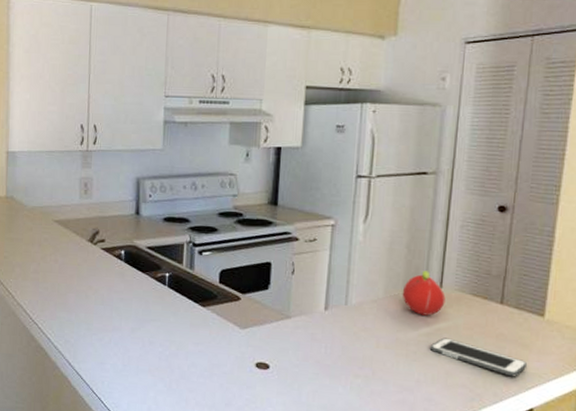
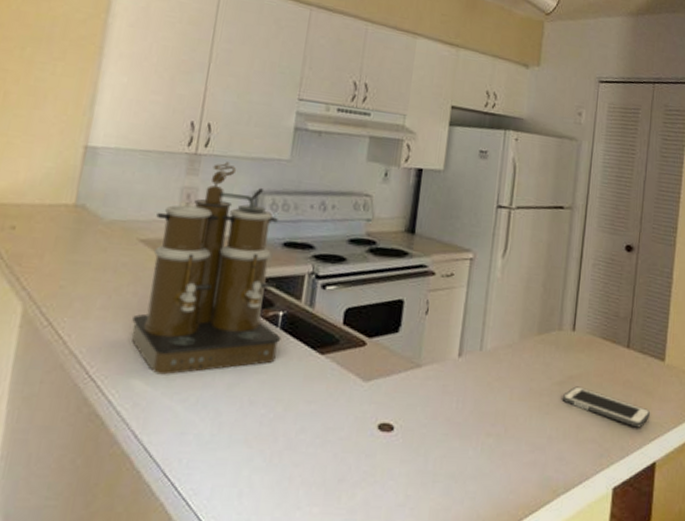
coffee maker: none [57,155,169,321] -> present [131,162,282,375]
fruit: present [402,270,446,316] -> none [537,311,578,362]

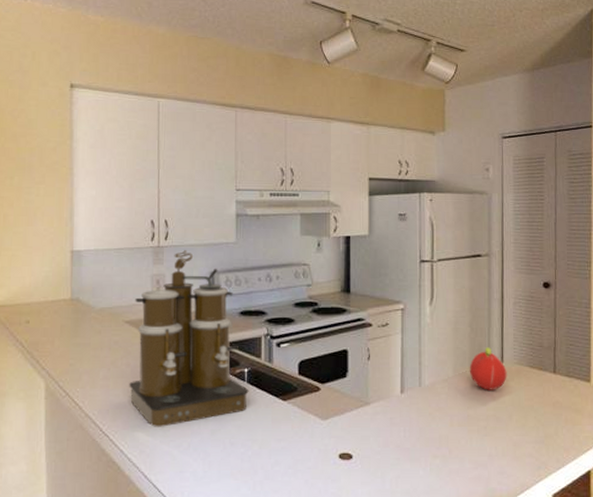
fruit: none [537,311,578,362] -> present [469,347,507,390]
cell phone: present [562,386,651,428] -> none [497,410,582,442]

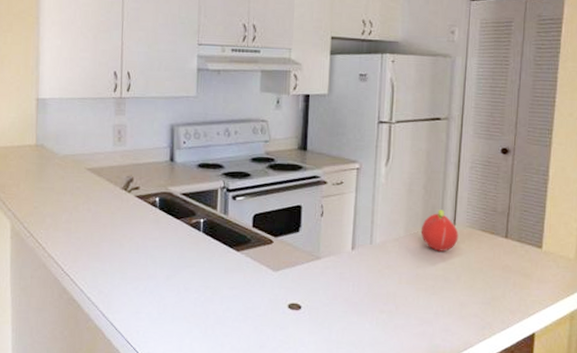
coffee maker: present [129,250,249,427] -> none [90,102,204,270]

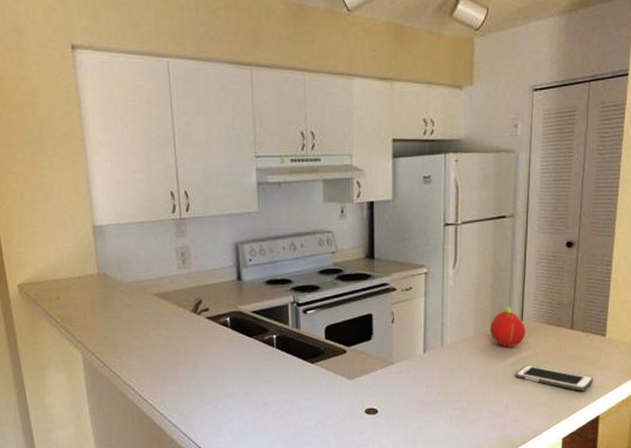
cell phone: none [446,271,529,305] -> present [515,364,594,391]

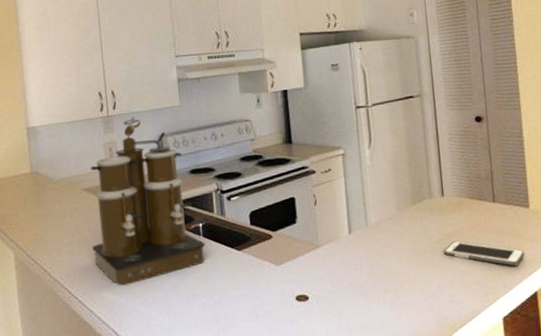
coffee maker: none [161,221,278,392] -> present [91,117,205,286]
fruit: present [489,307,526,347] -> none [411,183,449,224]

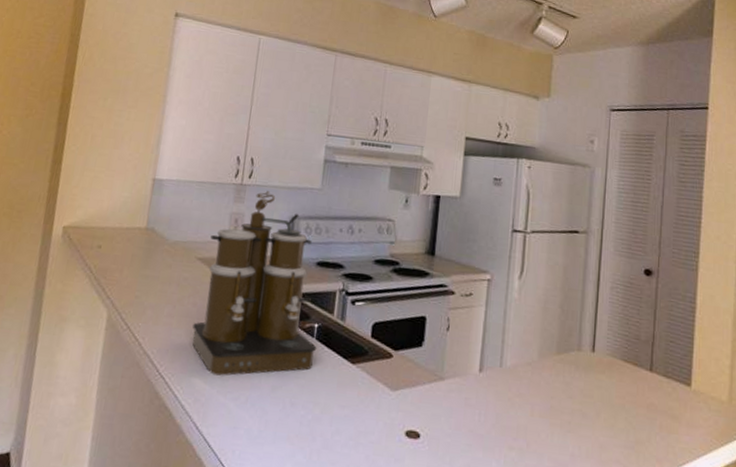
cell phone: present [443,241,525,266] -> none [583,406,678,452]

